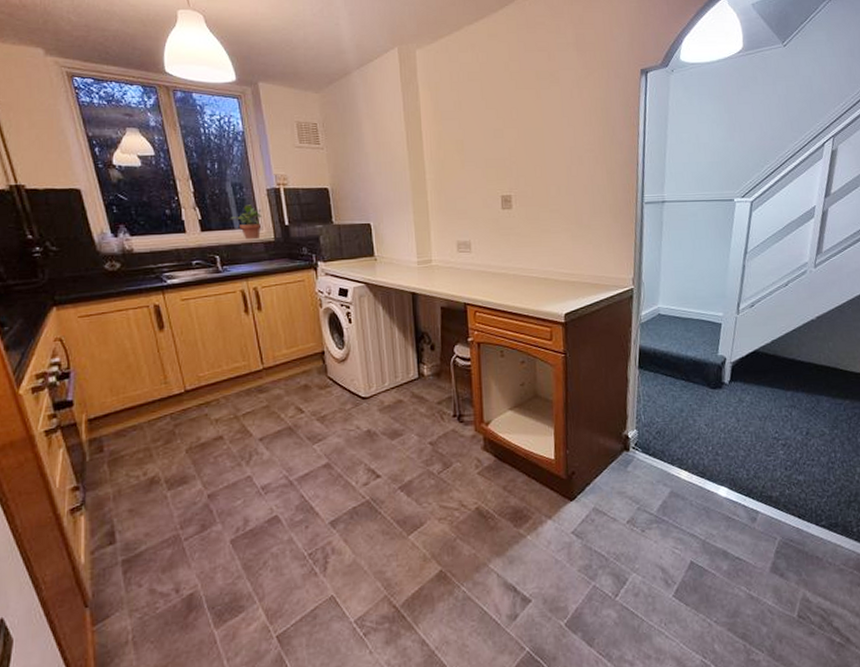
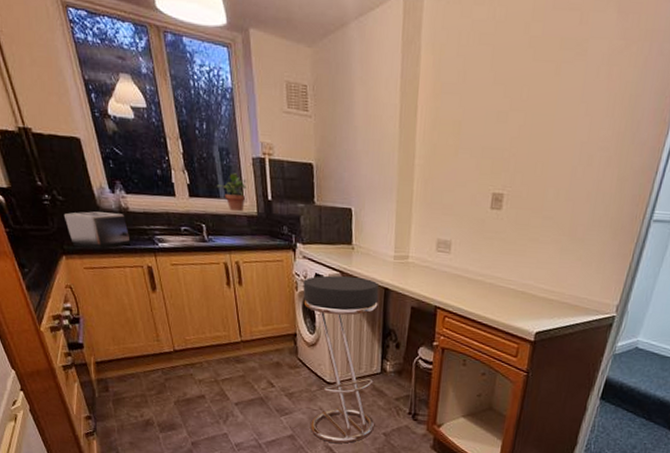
toaster: none [57,256,135,296] -> present [63,211,131,249]
bar stool: none [327,286,419,464] -> present [303,275,379,444]

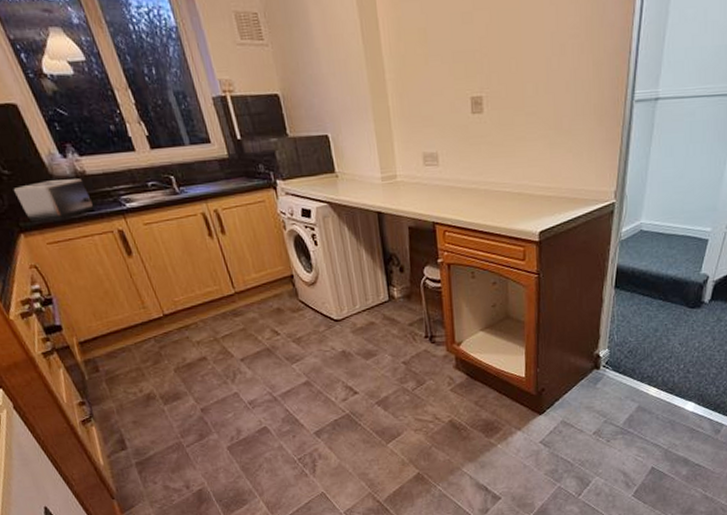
potted plant: present [217,173,247,212] -> none [179,116,213,158]
bar stool: present [303,275,379,444] -> none [290,205,393,382]

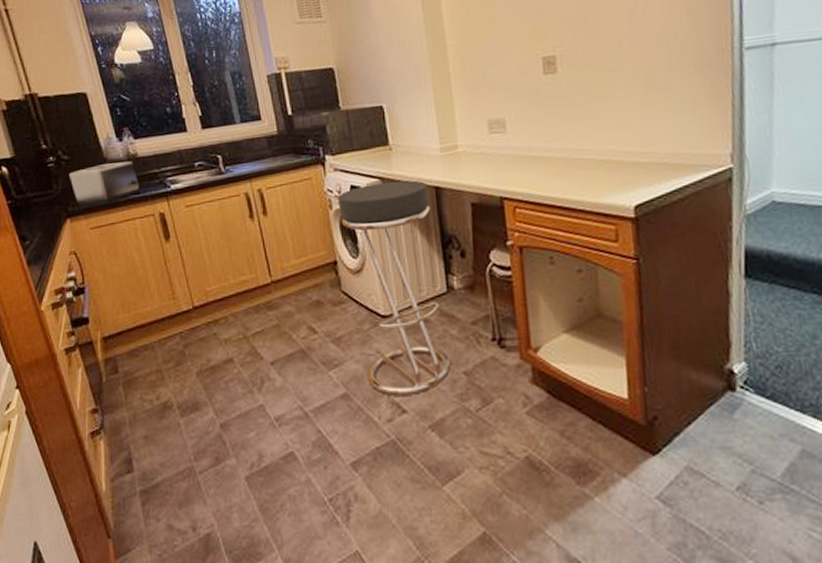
bar stool: none [290,205,393,382] -> present [337,180,451,396]

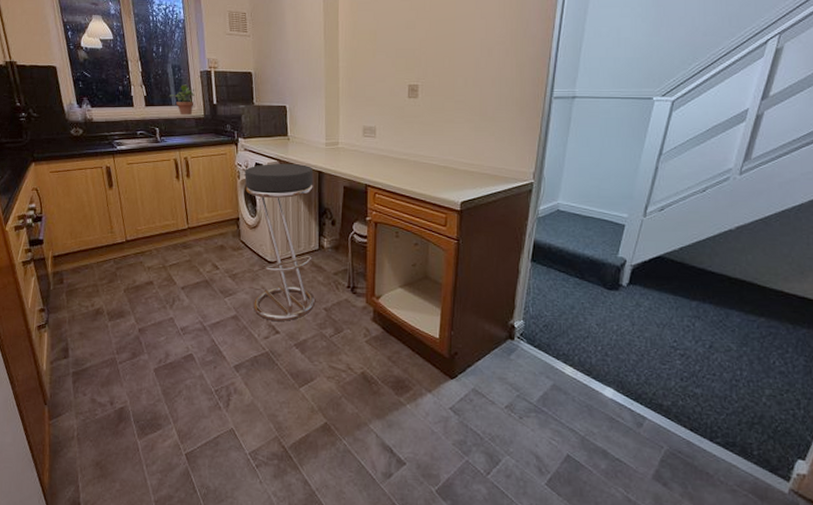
toaster: present [68,161,140,207] -> none [36,124,93,155]
potted plant: none [232,94,264,136] -> present [170,84,195,116]

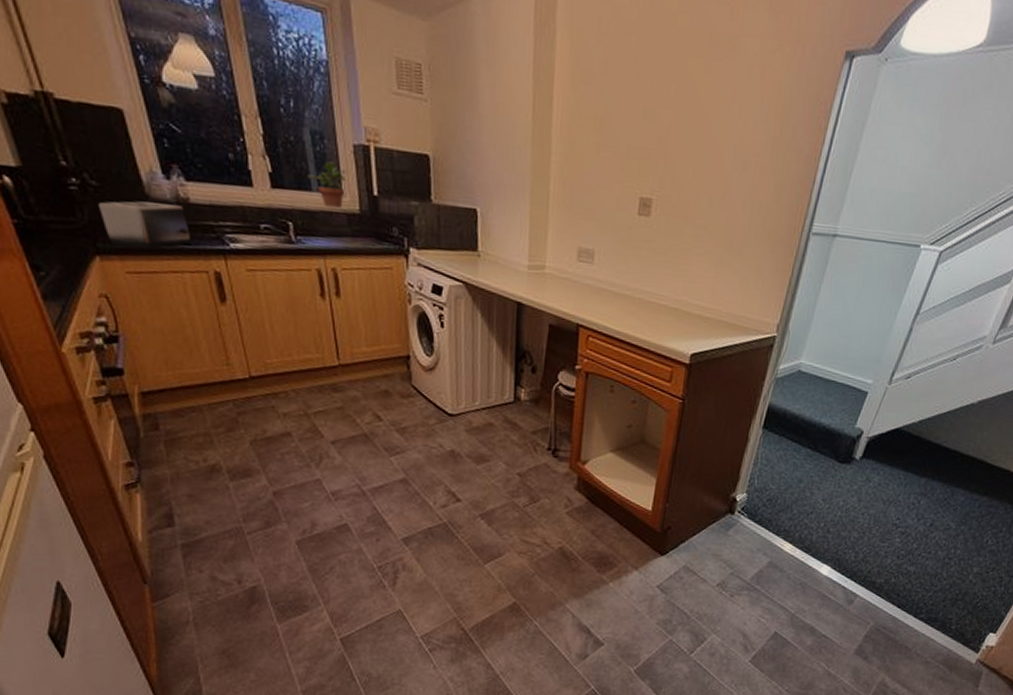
toaster: none [36,124,93,155] -> present [98,201,192,249]
bar stool: present [244,163,316,321] -> none [417,286,511,487]

